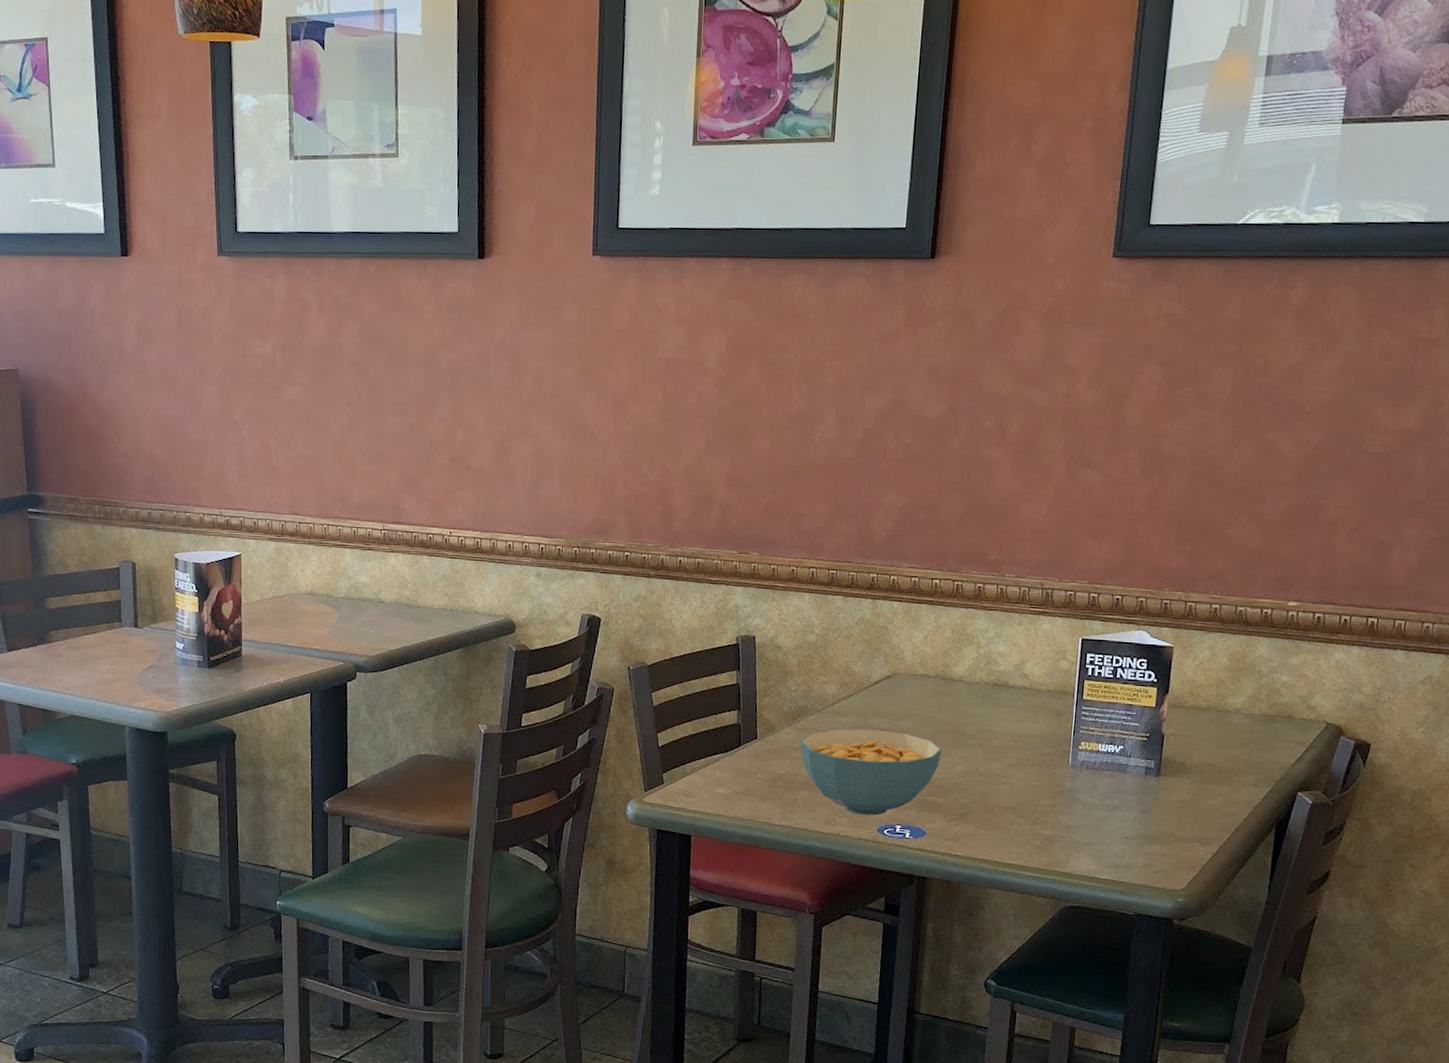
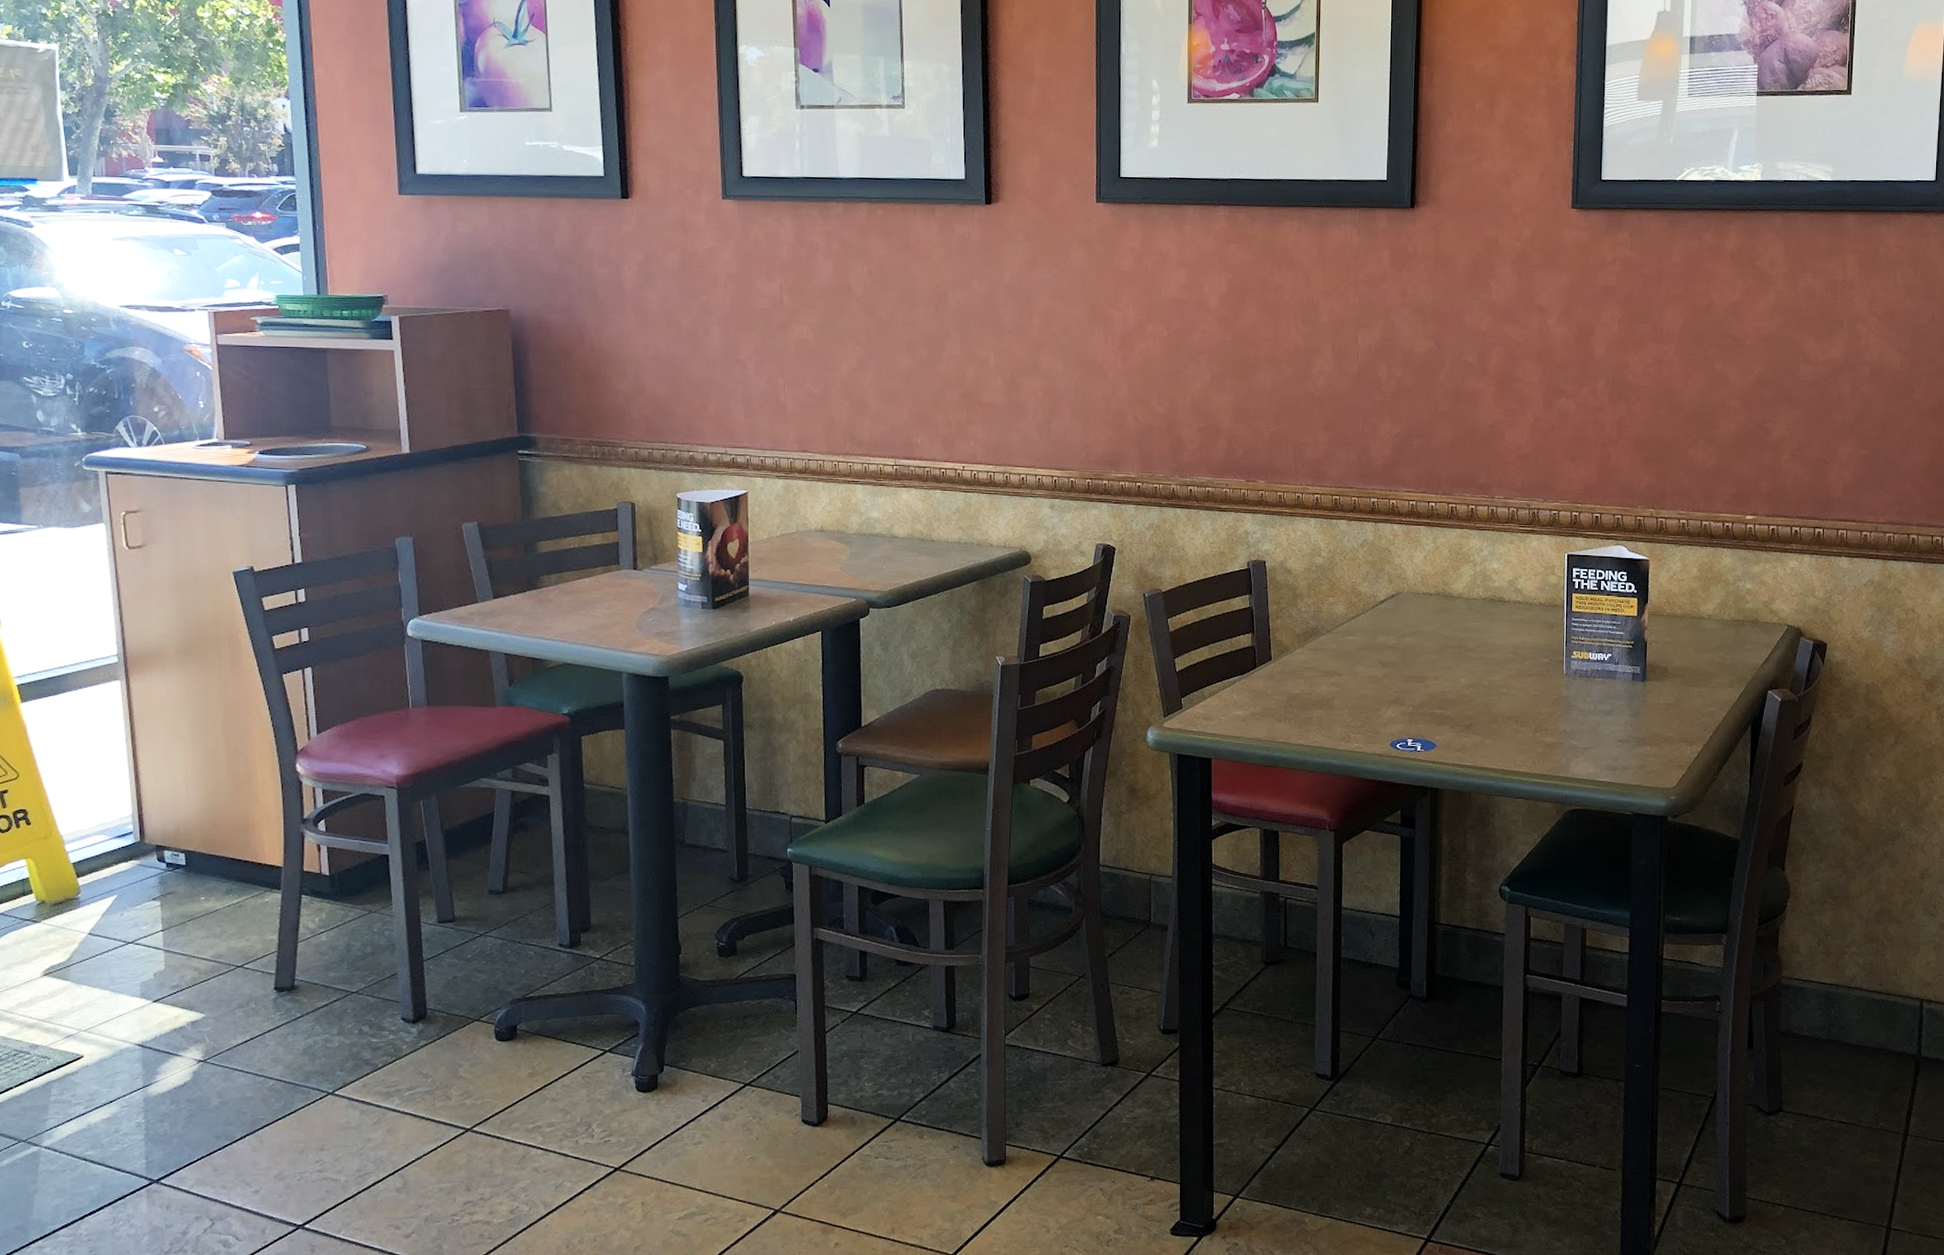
cereal bowl: present [800,729,942,816] -> none [1313,647,1446,731]

